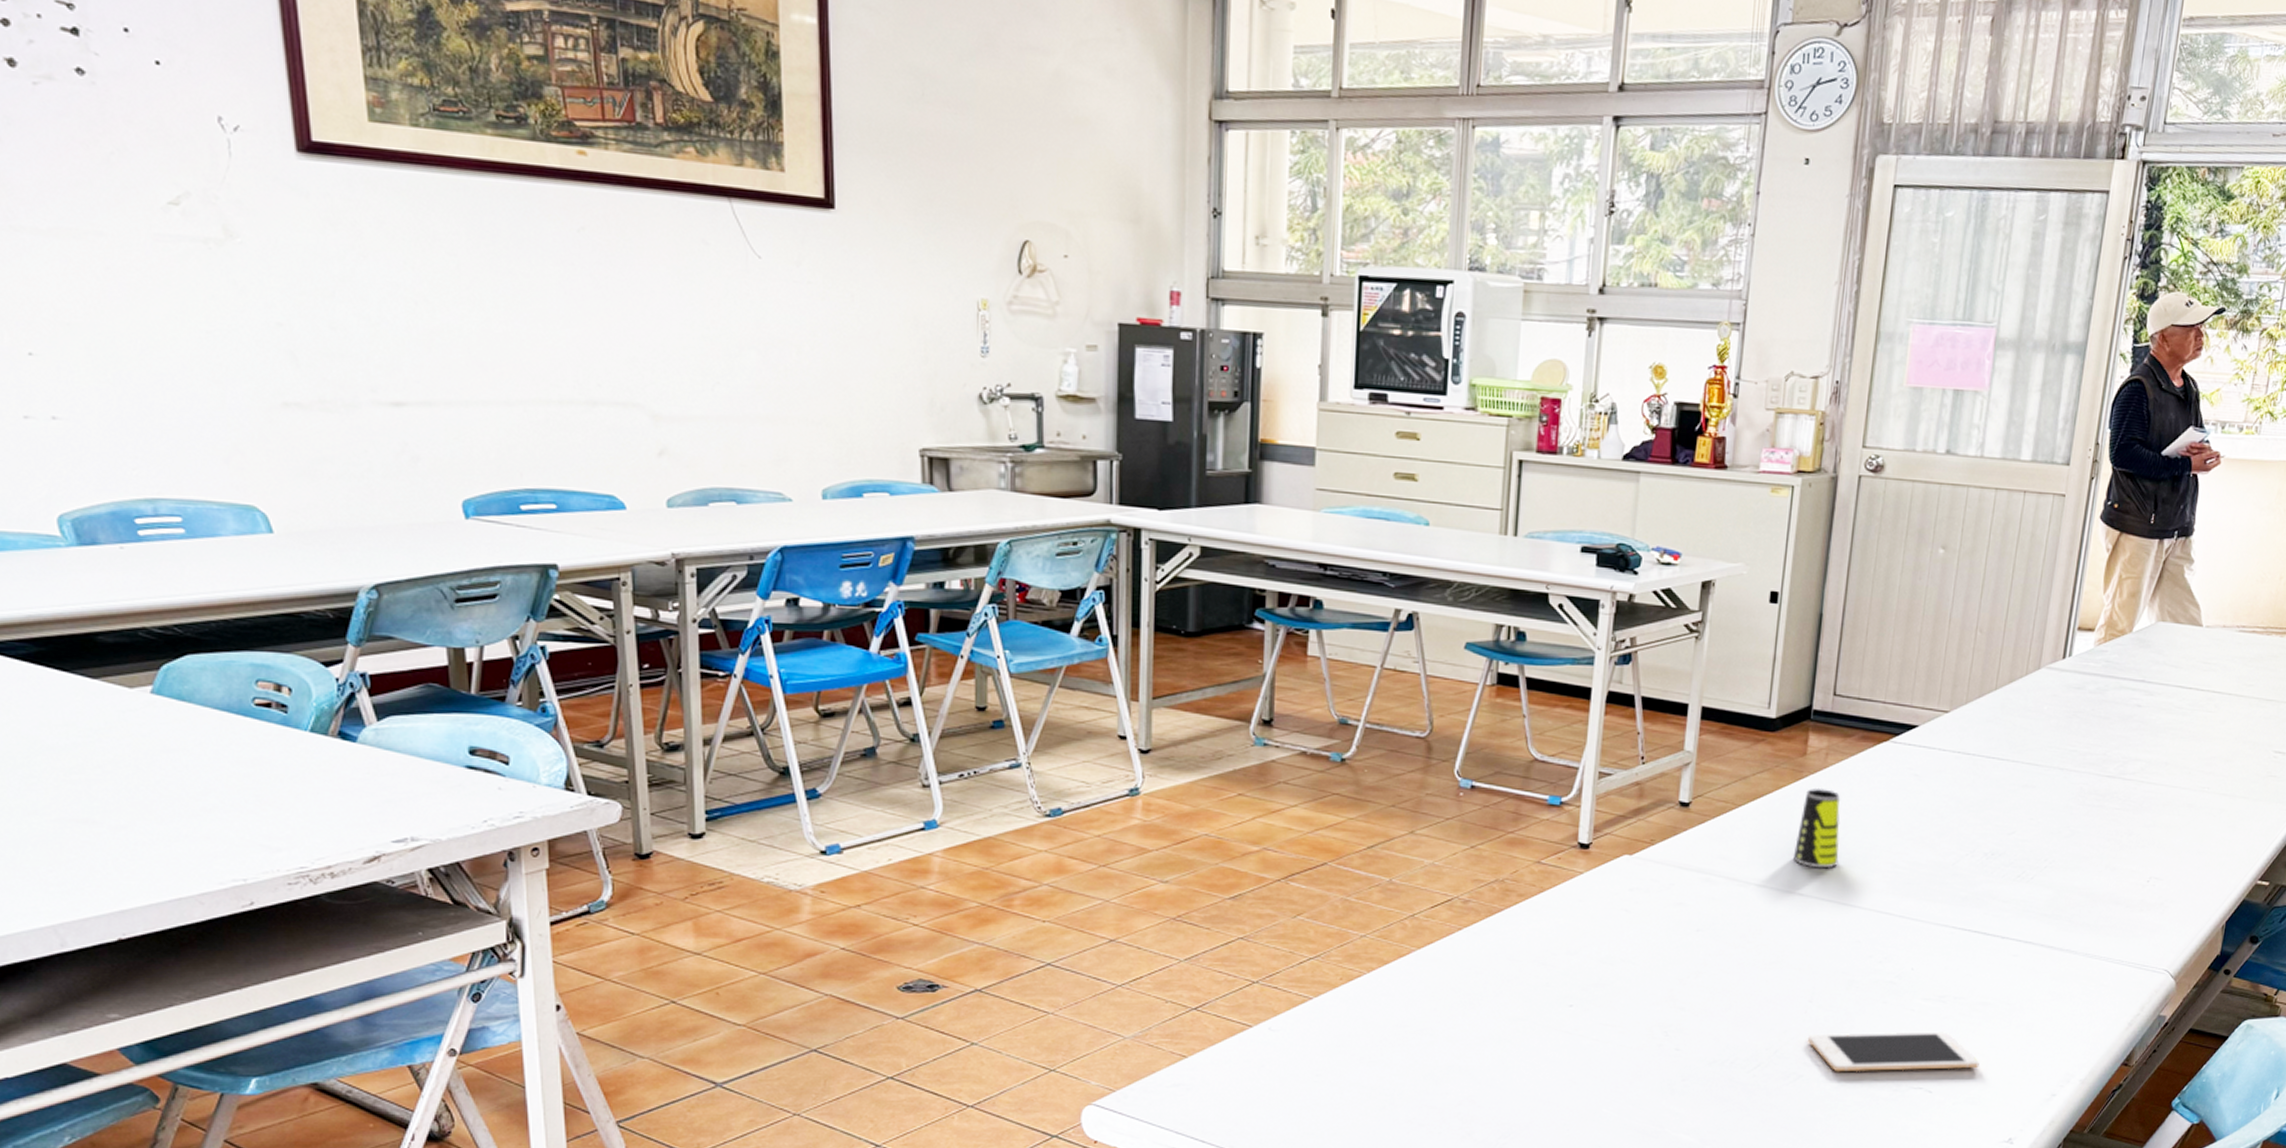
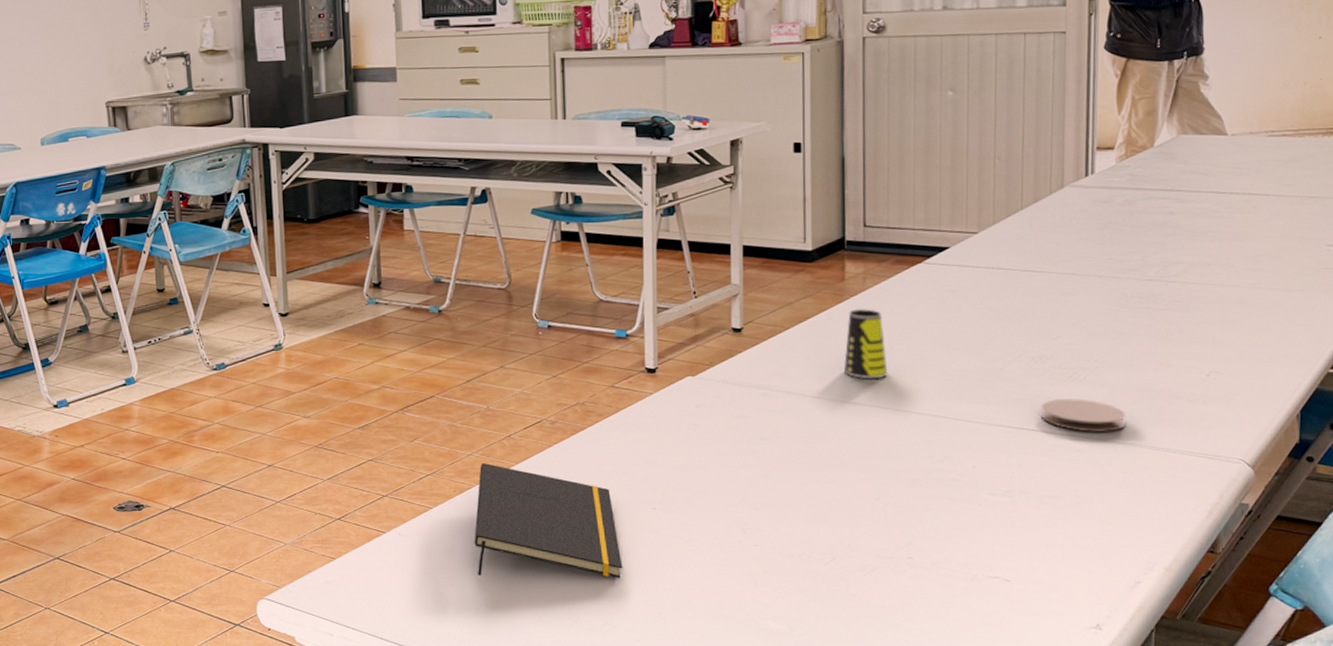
notepad: none [1359,945,1529,1085] -> present [474,462,623,579]
cell phone: present [1807,1031,1980,1072] -> none [878,524,1055,564]
coaster: none [1985,899,2067,938] -> present [1041,399,1126,433]

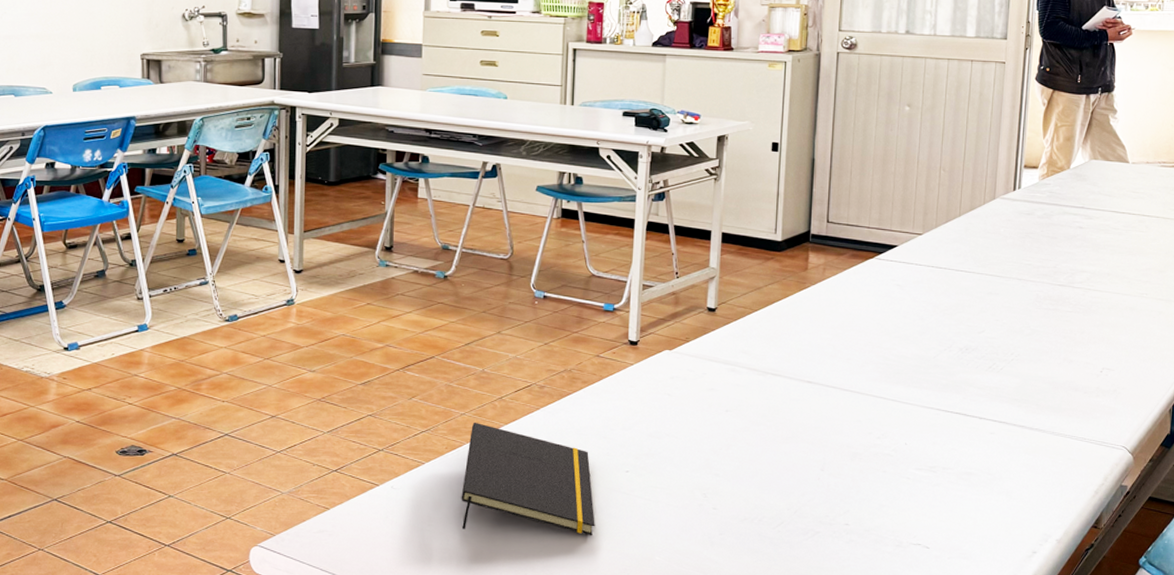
cup: present [843,308,888,379] -> none [801,296,839,361]
coaster: present [1041,399,1126,433] -> none [964,386,1034,418]

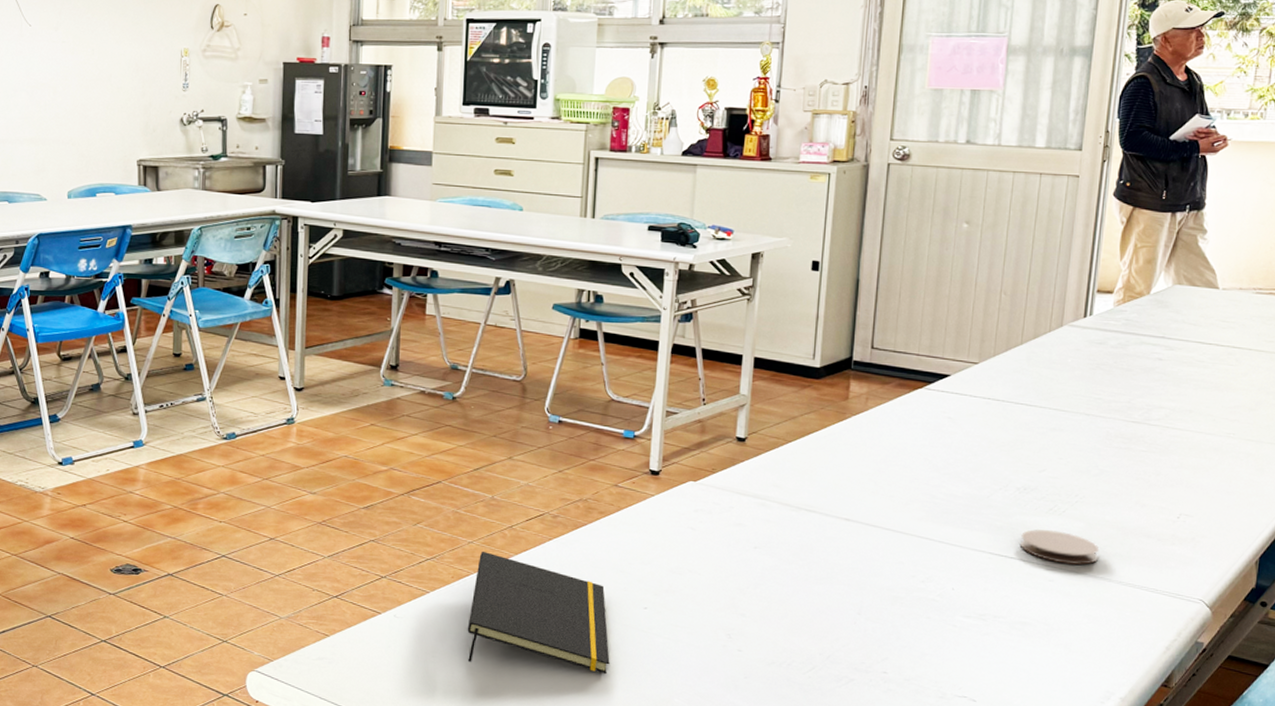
coaster: none [964,386,1034,418] -> present [1021,529,1100,565]

